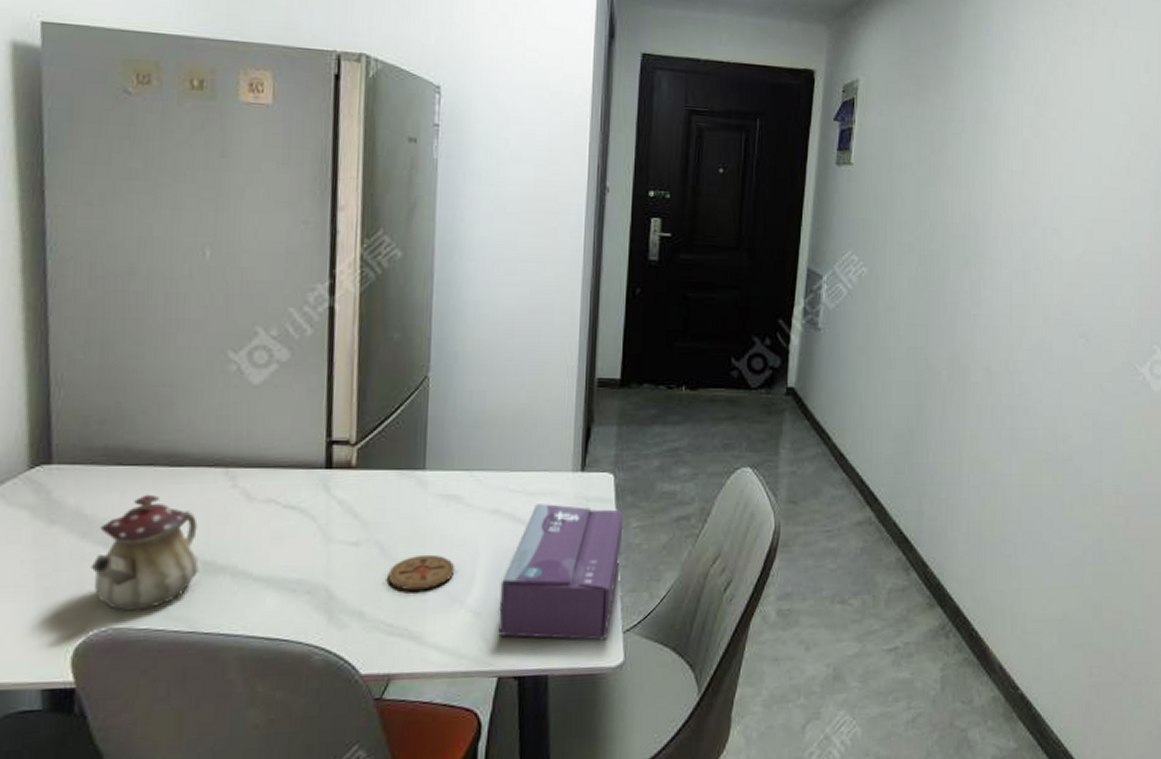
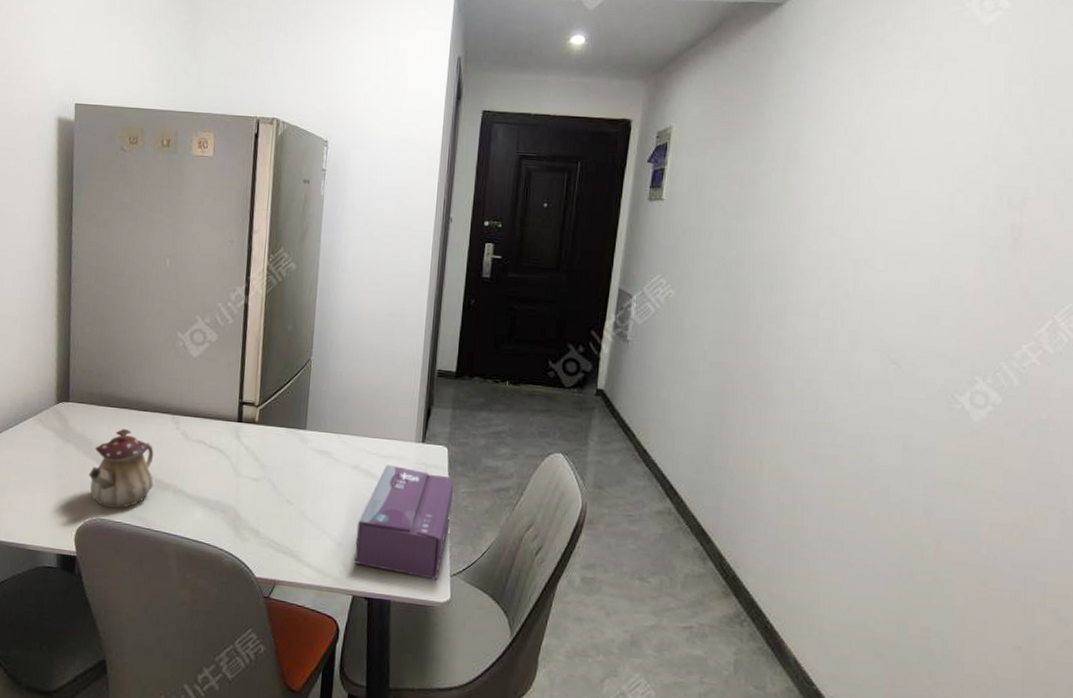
coaster: present [388,554,455,591] -> none [277,493,325,521]

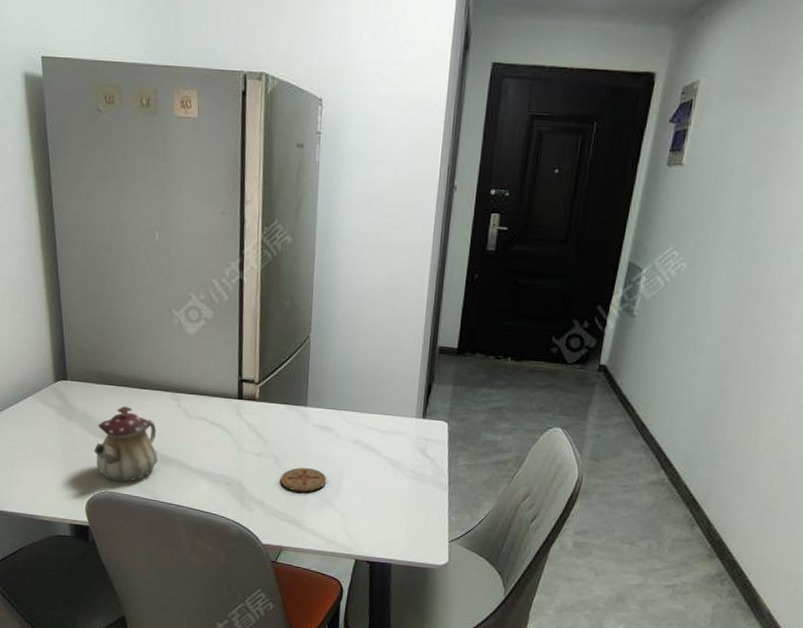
coaster: none [277,493,325,521] -> present [280,467,327,493]
tissue box: present [354,465,455,580] -> none [356,440,454,545]

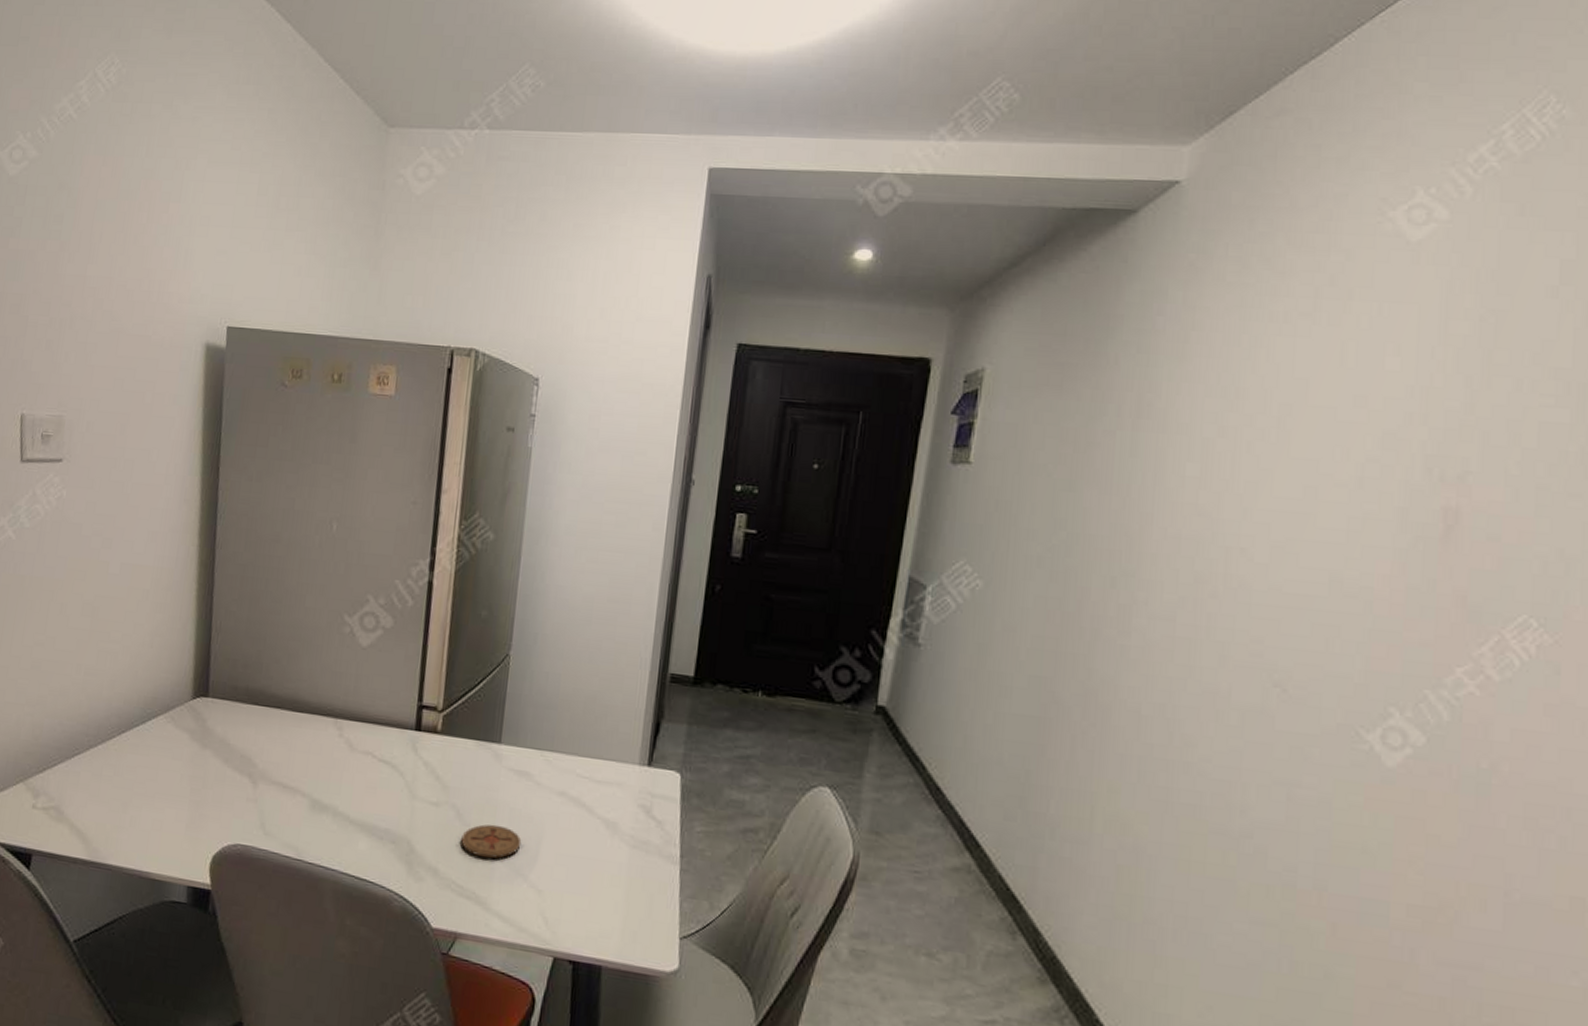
teapot: present [93,406,158,482] -> none [229,732,310,833]

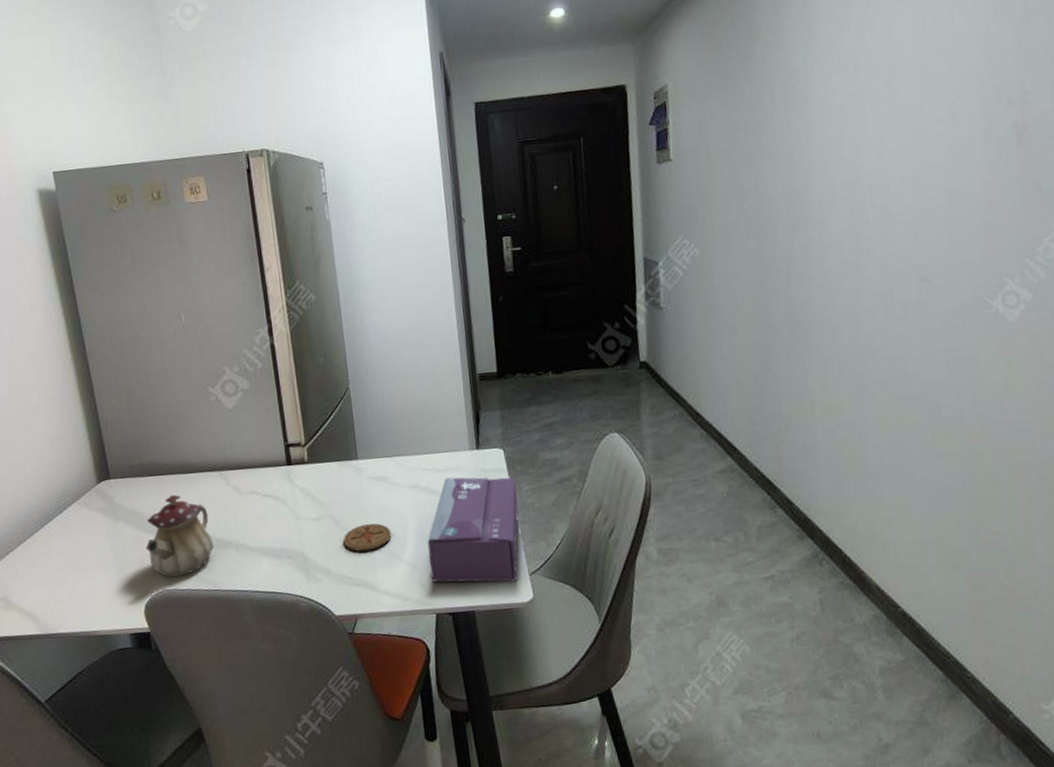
teapot: none [229,732,310,833] -> present [145,494,214,578]
tissue box: none [557,792,688,943] -> present [427,476,518,583]

